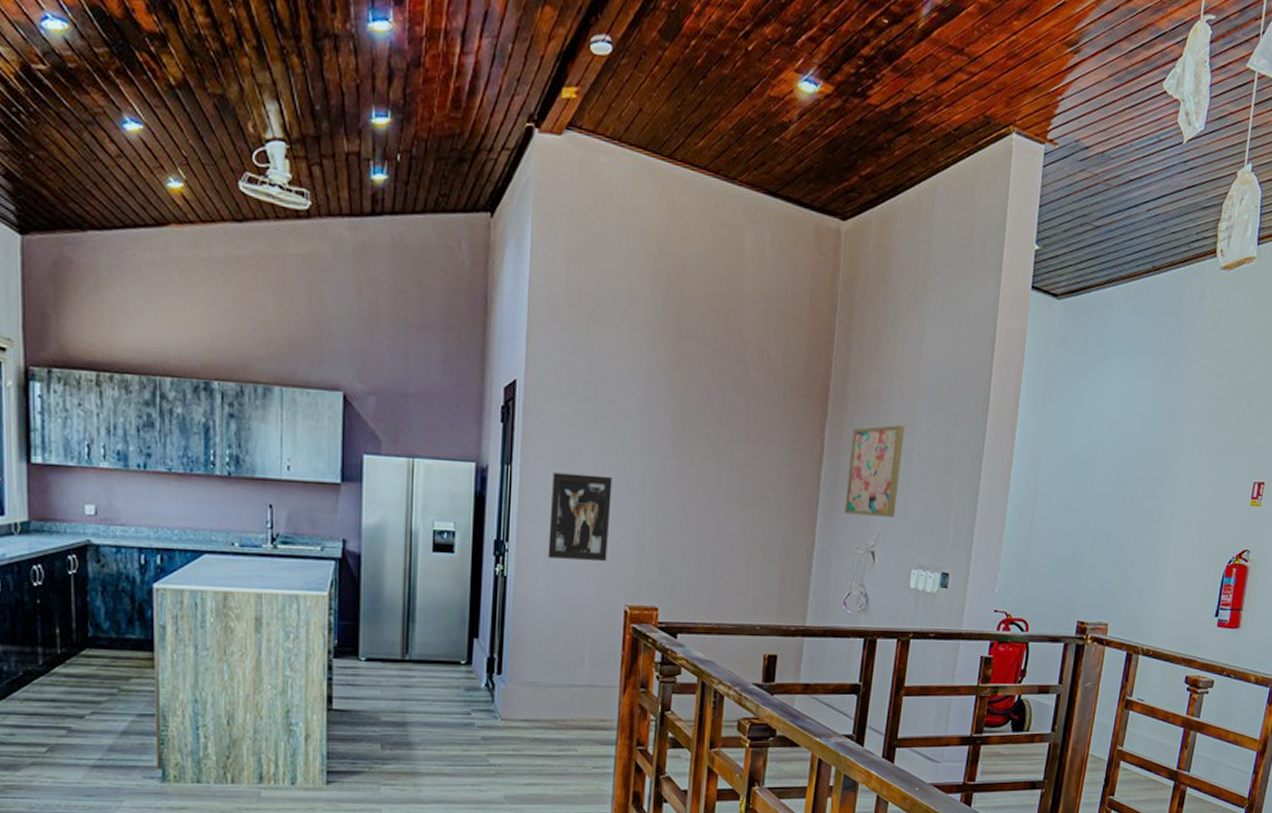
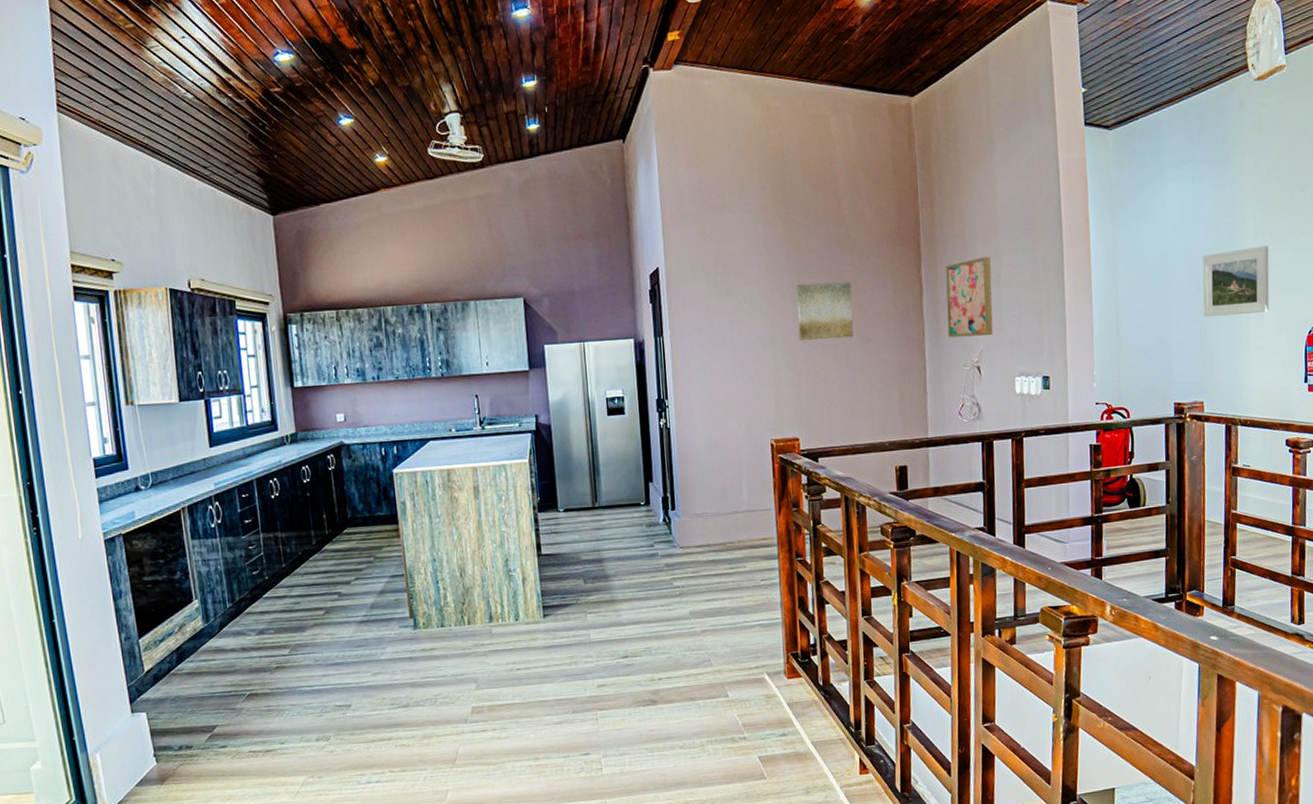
wall art: present [548,472,613,562] -> none [697,334,751,408]
wall art: none [673,425,743,498] -> present [796,281,853,340]
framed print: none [1123,458,1203,535] -> present [1202,245,1270,317]

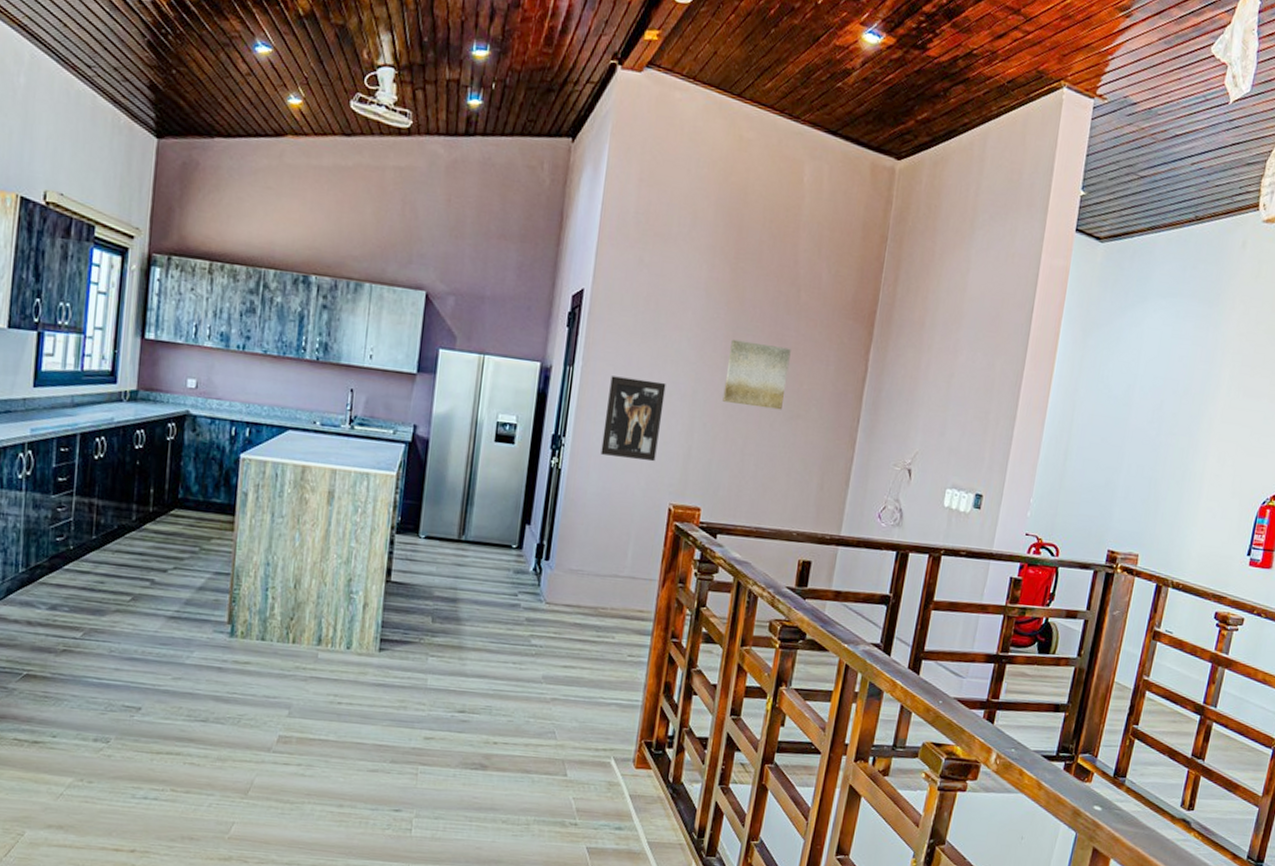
wall art: none [697,334,751,408] -> present [600,376,666,462]
wall art: present [945,257,994,338] -> none [884,351,947,439]
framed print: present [1202,245,1270,317] -> none [1157,398,1240,474]

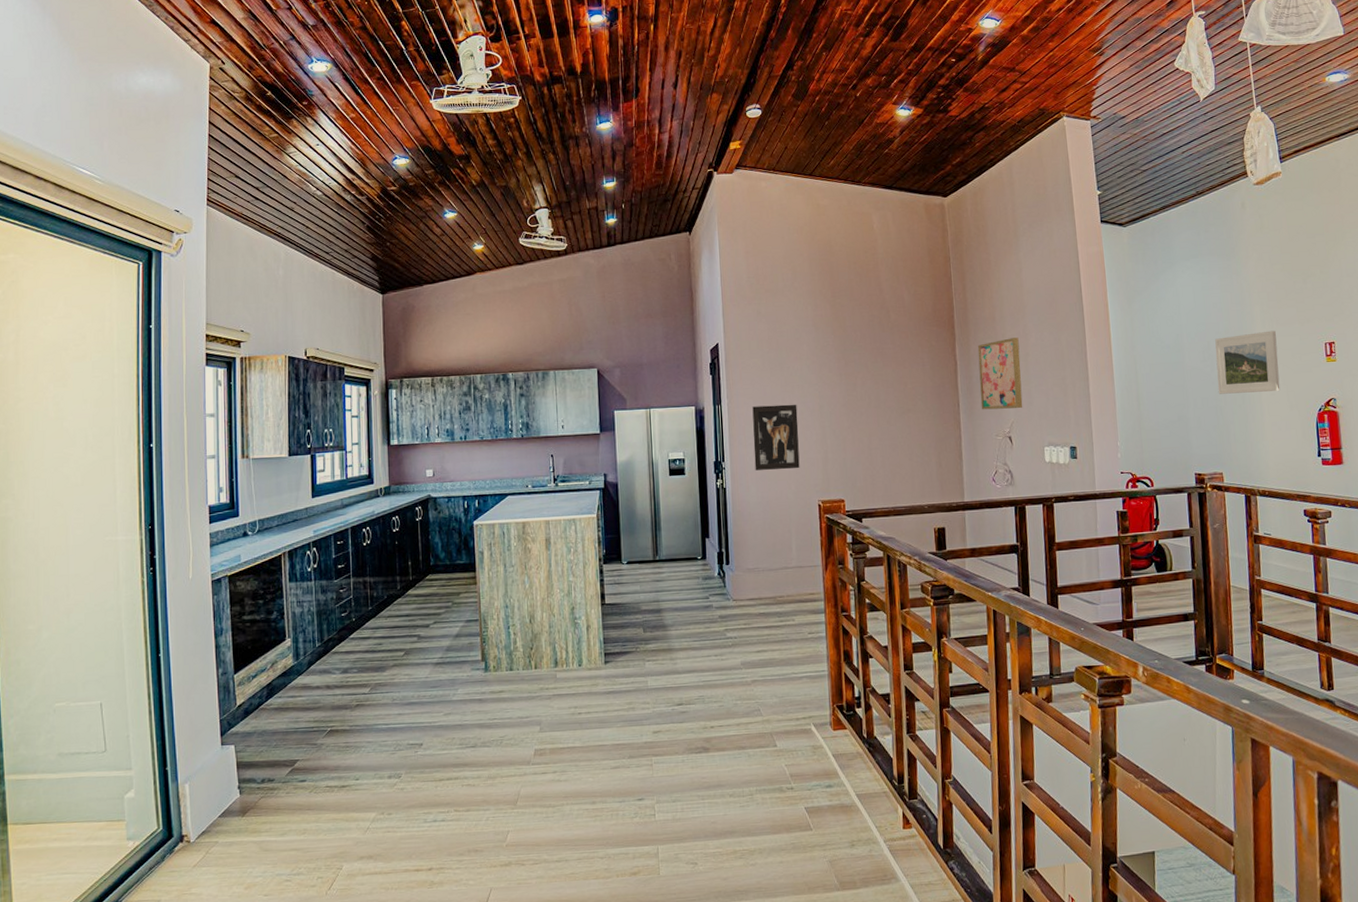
wall art: present [722,339,791,410] -> none [842,358,894,410]
wall art: none [884,351,947,439] -> present [977,337,1023,410]
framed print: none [1157,398,1240,474] -> present [1215,330,1280,394]

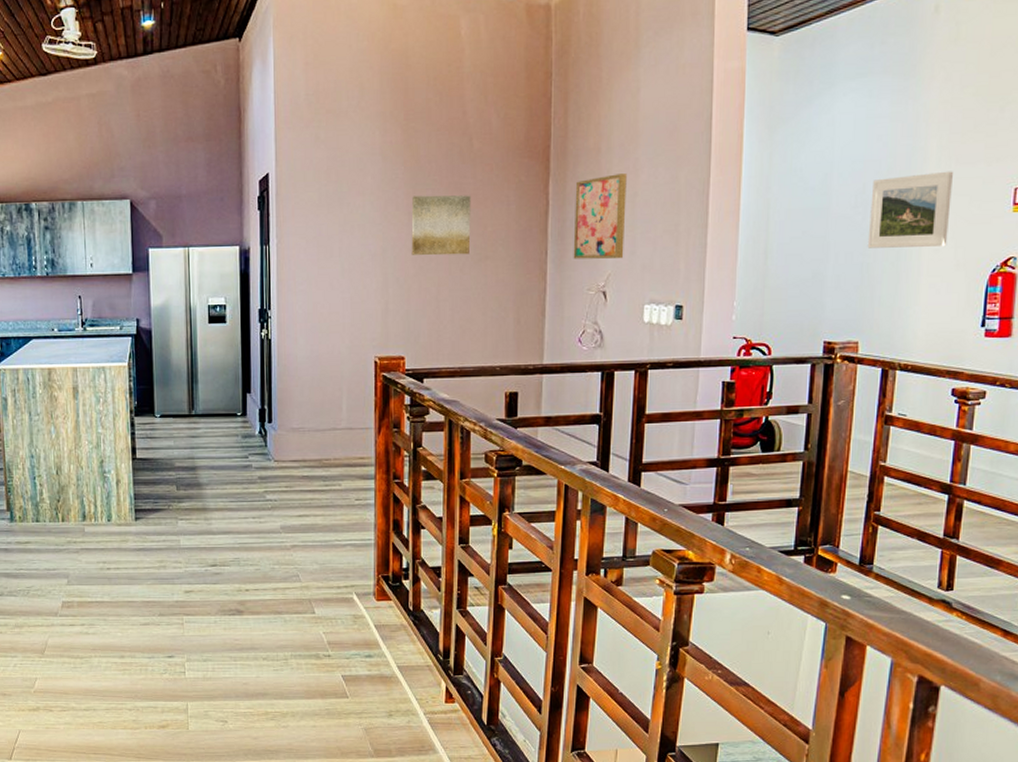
wall art: present [752,404,800,470] -> none [304,246,357,321]
wall art: none [842,358,894,410] -> present [411,195,471,256]

